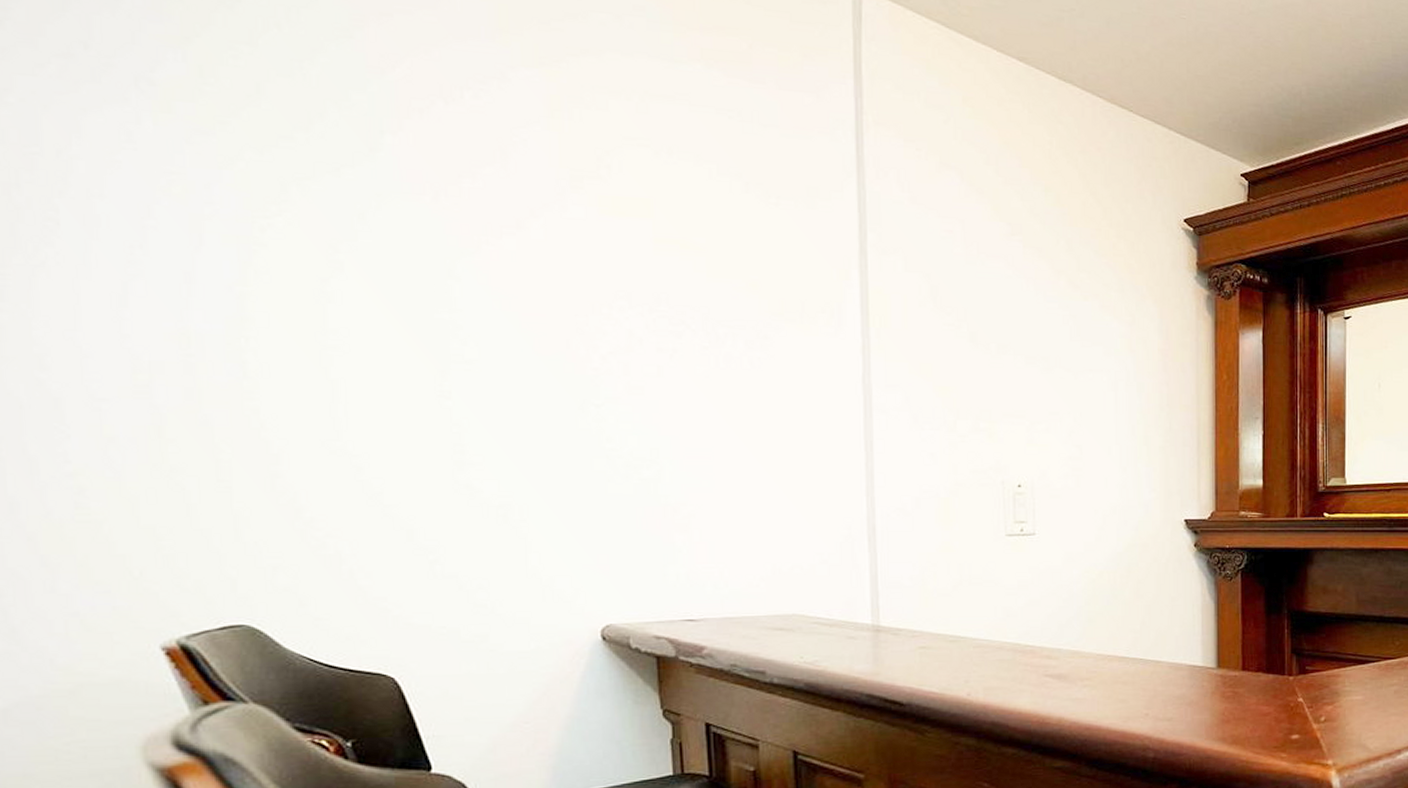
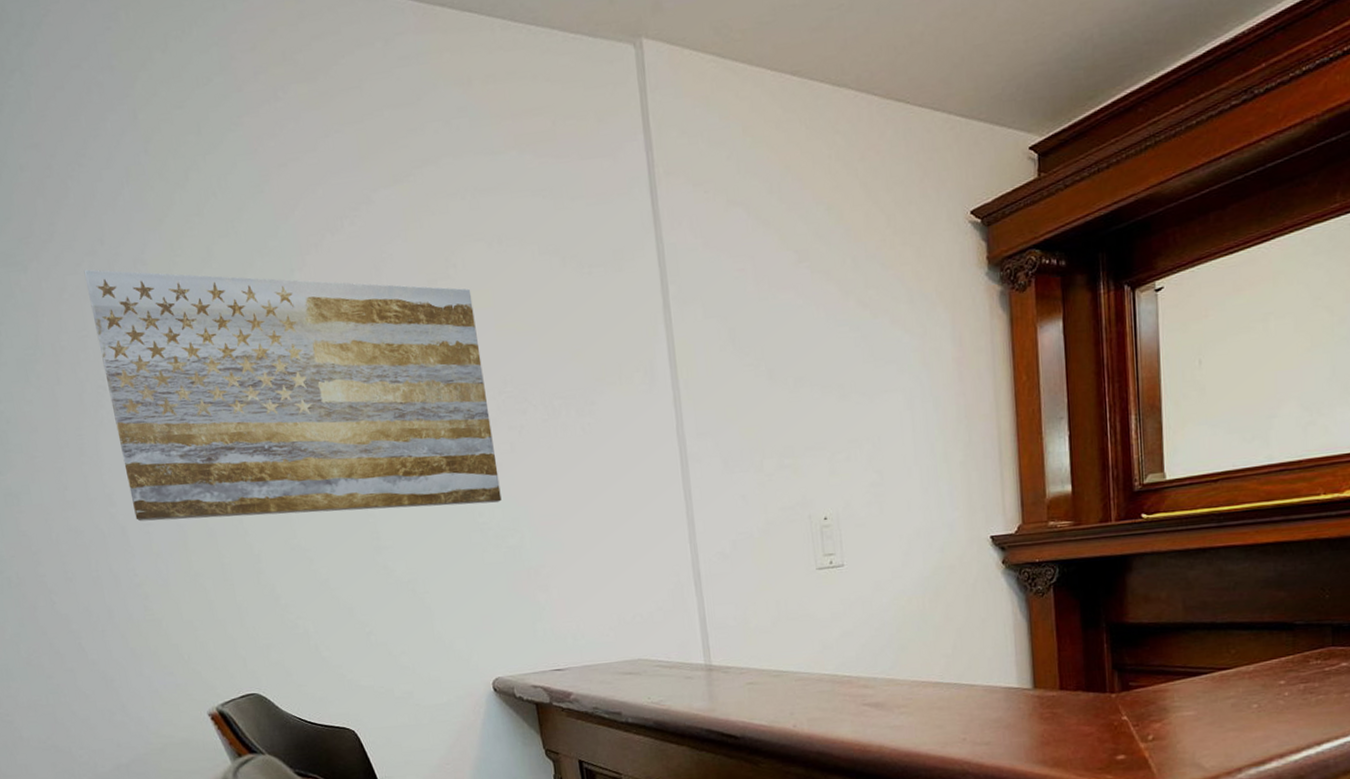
wall art: none [48,73,639,429] -> present [83,269,502,522]

